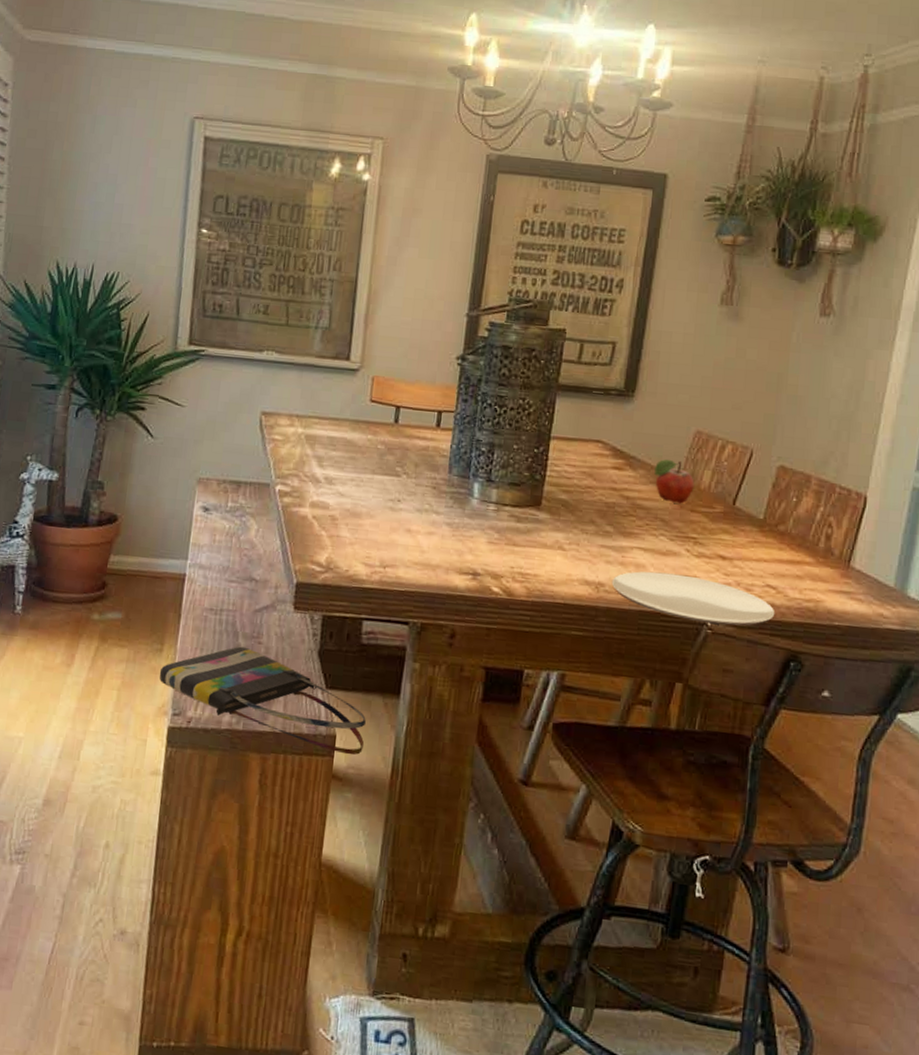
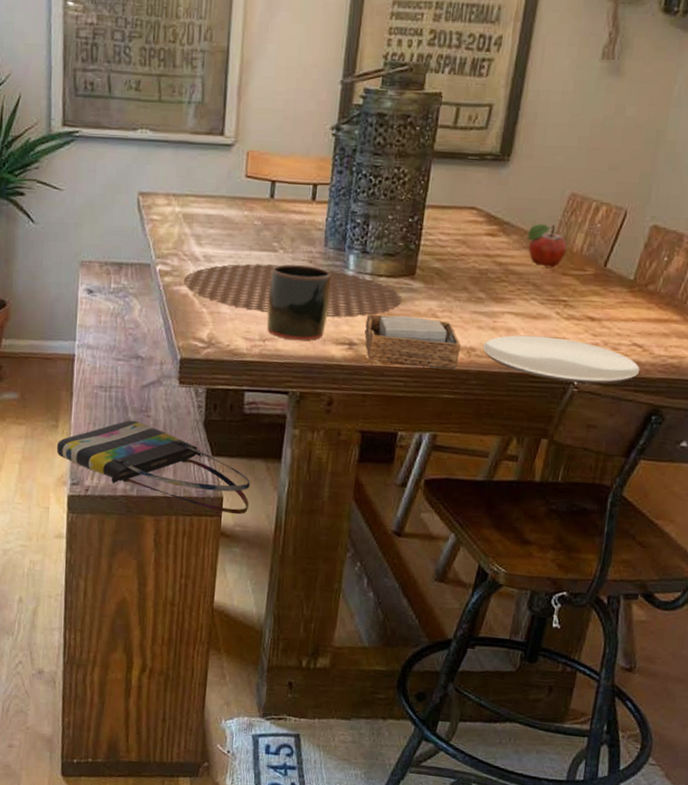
place mat: none [303,487,527,547] -> present [183,263,402,318]
mug: none [387,489,456,569] -> present [266,264,332,341]
napkin holder: none [489,543,589,605] -> present [364,314,461,370]

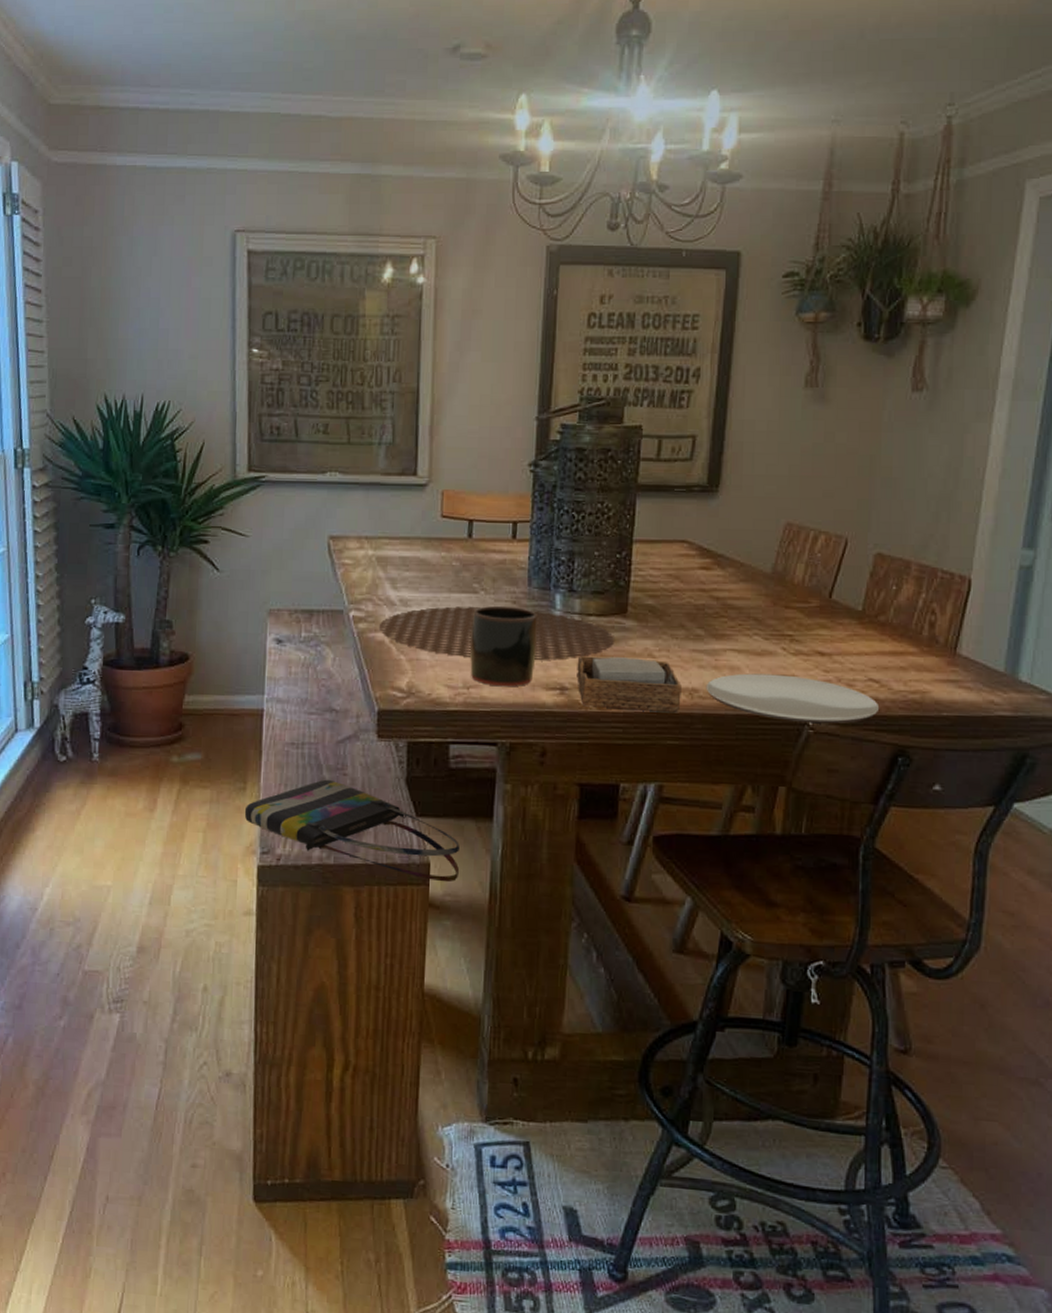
fruit: present [527,224,567,268] -> none [744,556,787,601]

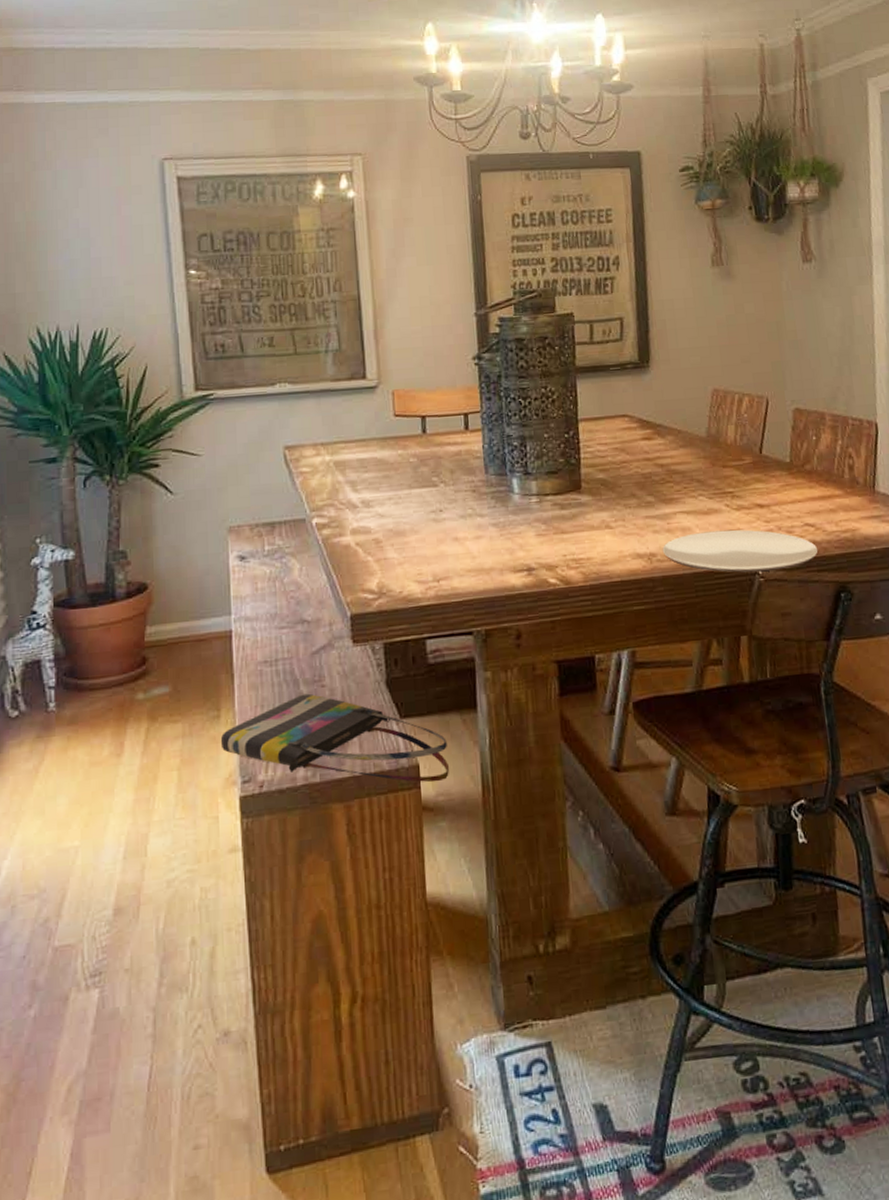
place mat: present [379,606,614,661] -> none [343,496,573,552]
mug: present [469,605,538,687] -> none [434,495,501,575]
napkin holder: present [577,656,682,713] -> none [540,530,642,584]

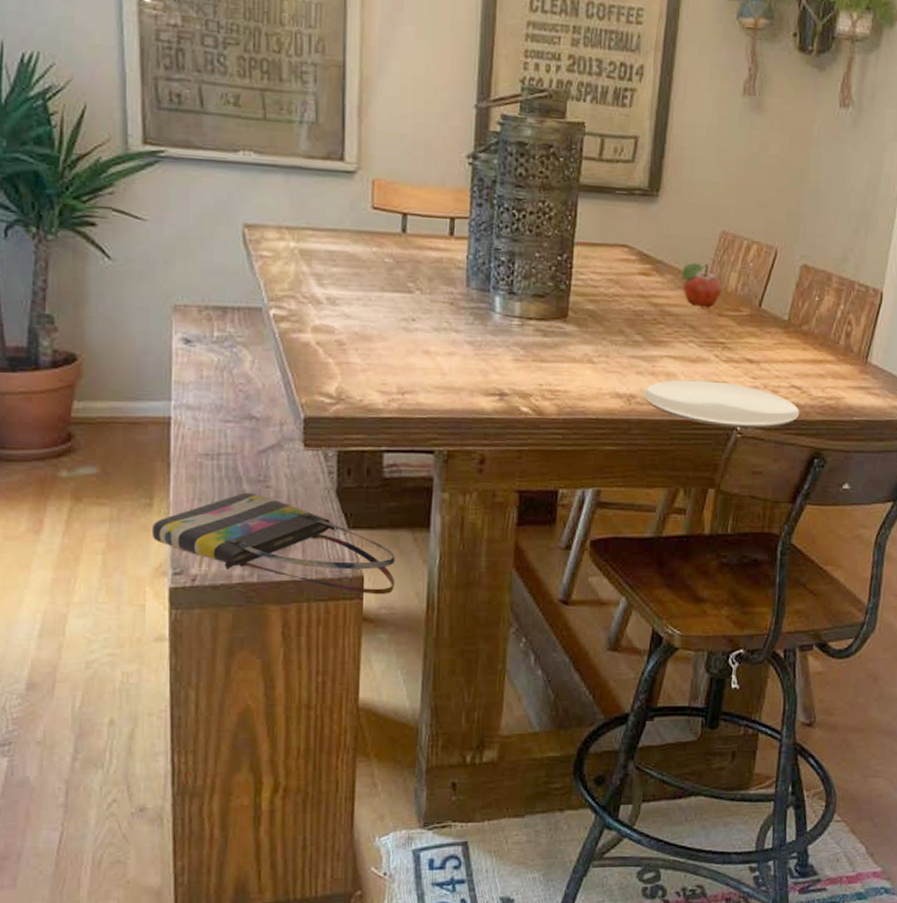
fruit: none [681,421,722,463] -> present [682,263,721,308]

